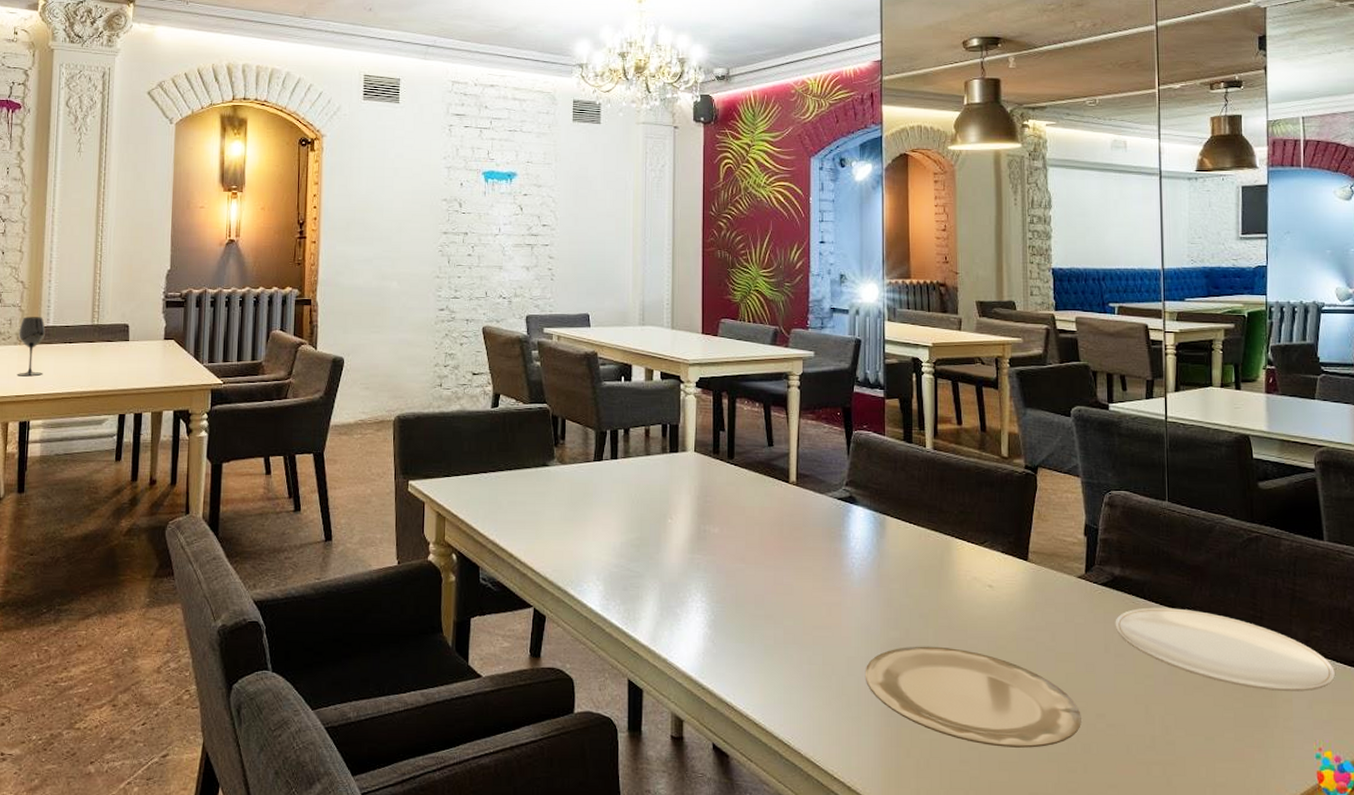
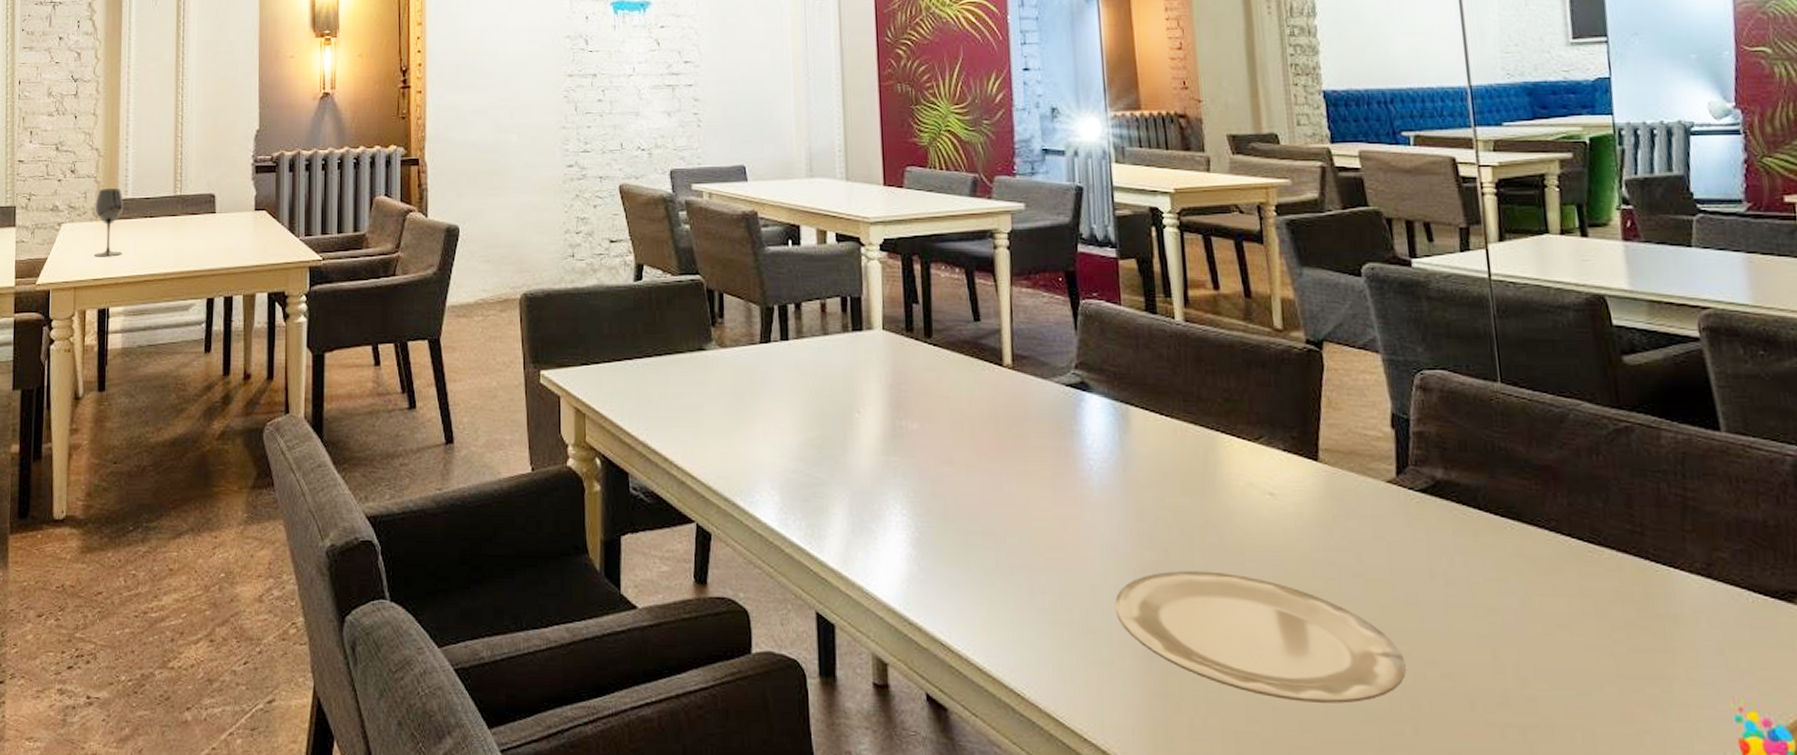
plate: present [1115,607,1335,692] -> none [1441,520,1753,632]

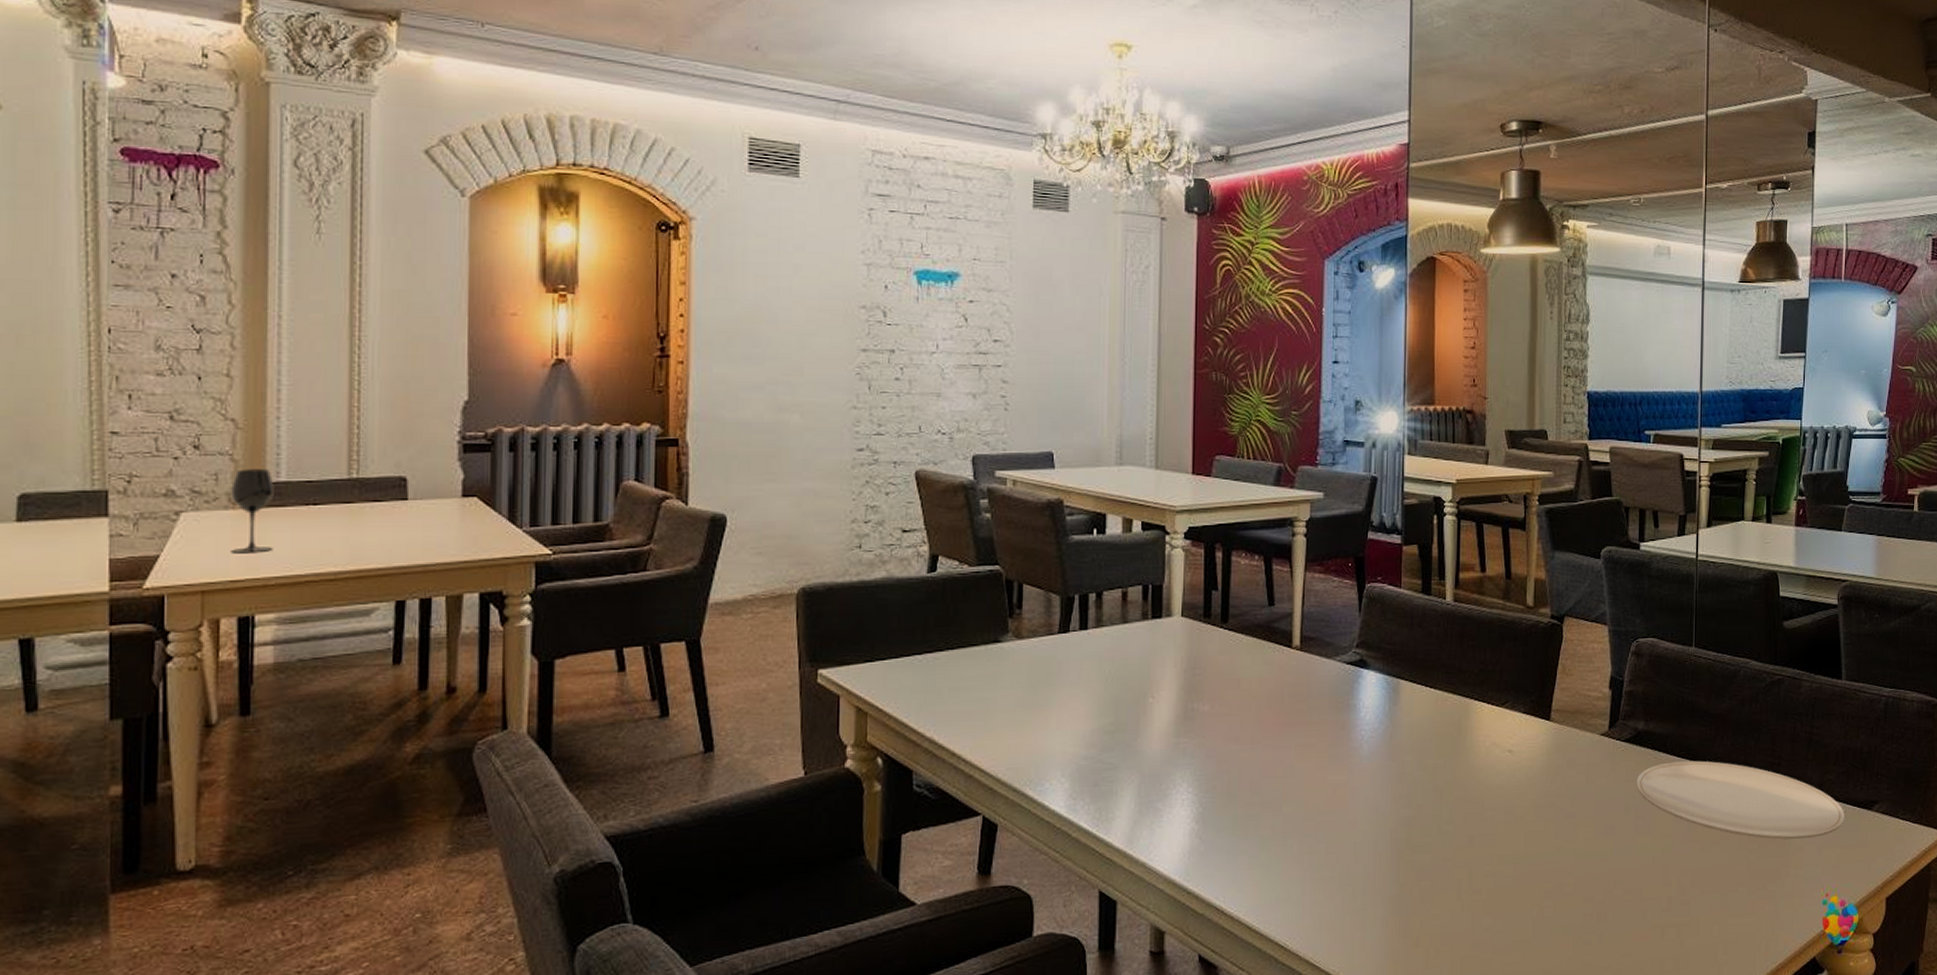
plate: present [1114,570,1406,703] -> none [1372,822,1599,926]
plate: none [1441,520,1753,632] -> present [1636,760,1845,840]

